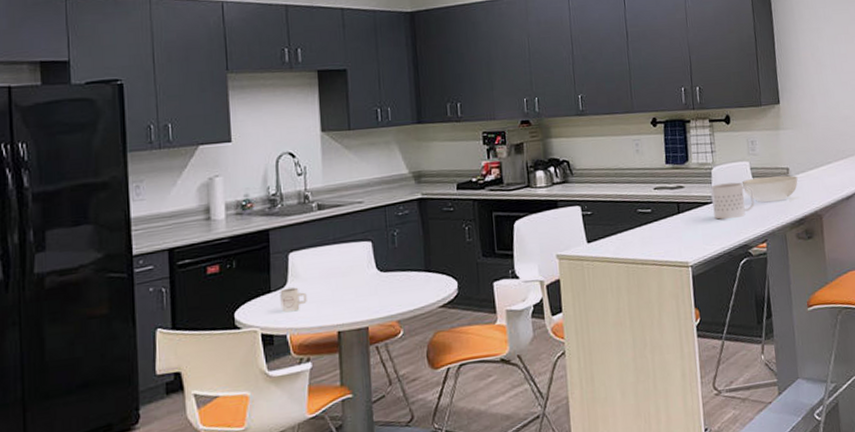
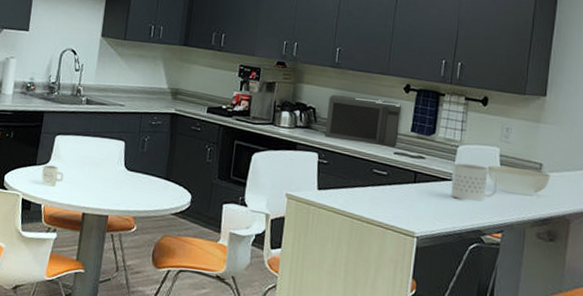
microwave: none [580,138,655,188] -> present [324,94,401,148]

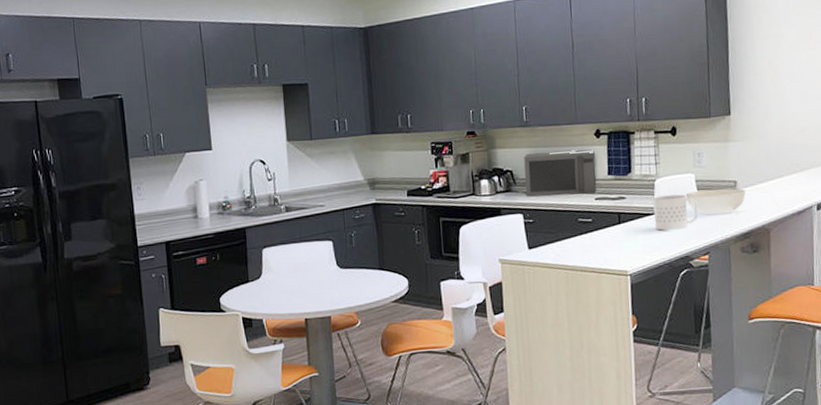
mug: present [41,165,64,187] -> none [256,279,279,300]

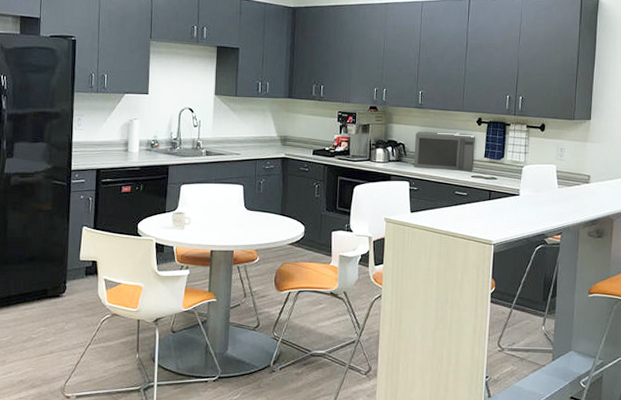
mug: none [256,279,279,300] -> present [171,211,191,230]
mug: present [653,194,699,231] -> none [519,180,556,211]
bowl: present [685,188,746,216] -> none [547,179,597,202]

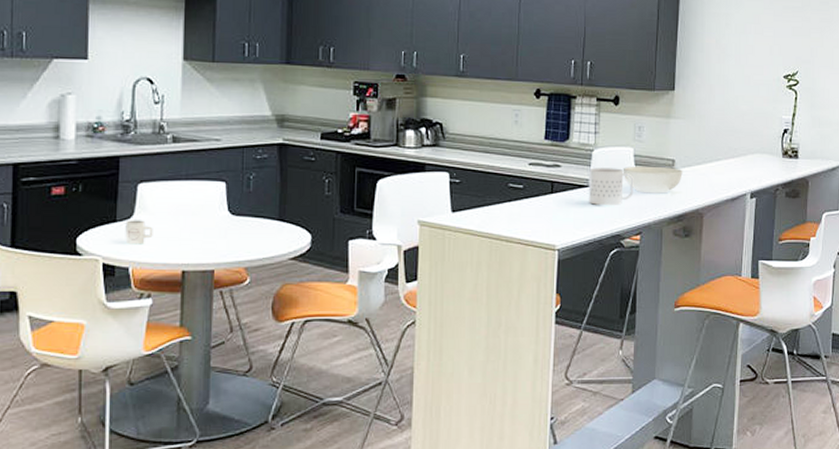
microwave: present [413,131,475,172] -> none [454,107,533,158]
mug: none [519,180,556,211] -> present [589,168,634,206]
bowl: none [547,179,597,202] -> present [623,166,683,194]

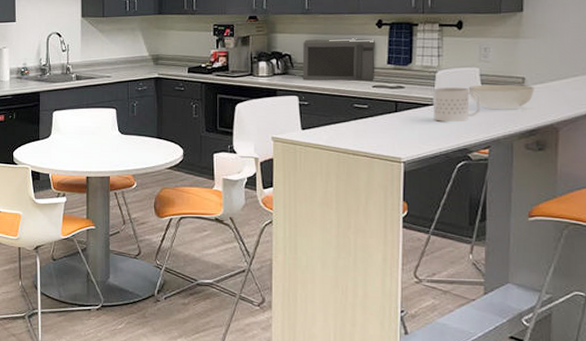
mug: present [125,220,153,245] -> none [46,138,65,157]
microwave: none [454,107,533,158] -> present [302,39,375,82]

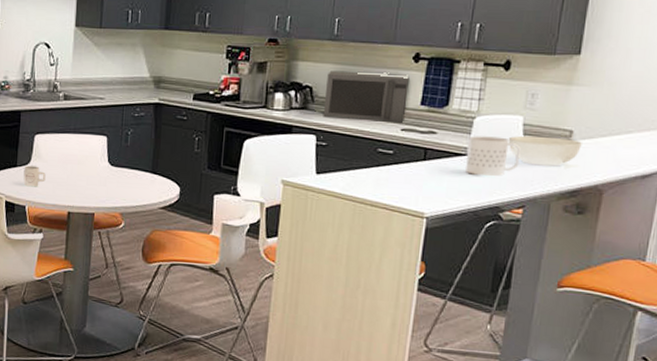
mug: none [46,138,65,157] -> present [23,165,46,187]

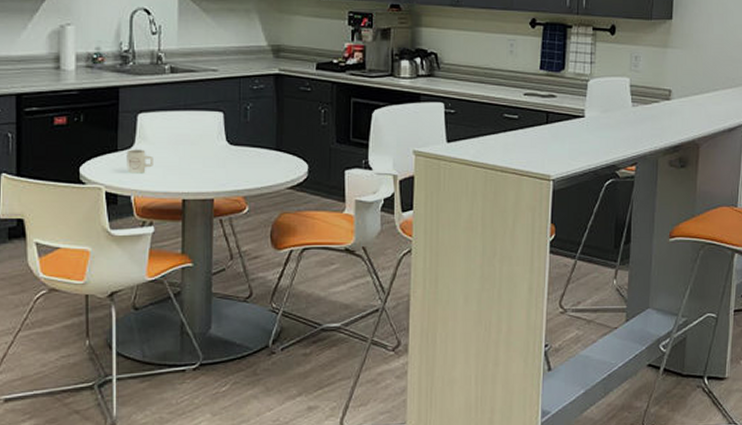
microwave: present [323,70,409,124] -> none [449,36,528,89]
mug: present [466,136,521,177] -> none [584,98,630,137]
bowl: present [508,135,582,167] -> none [618,96,679,124]

